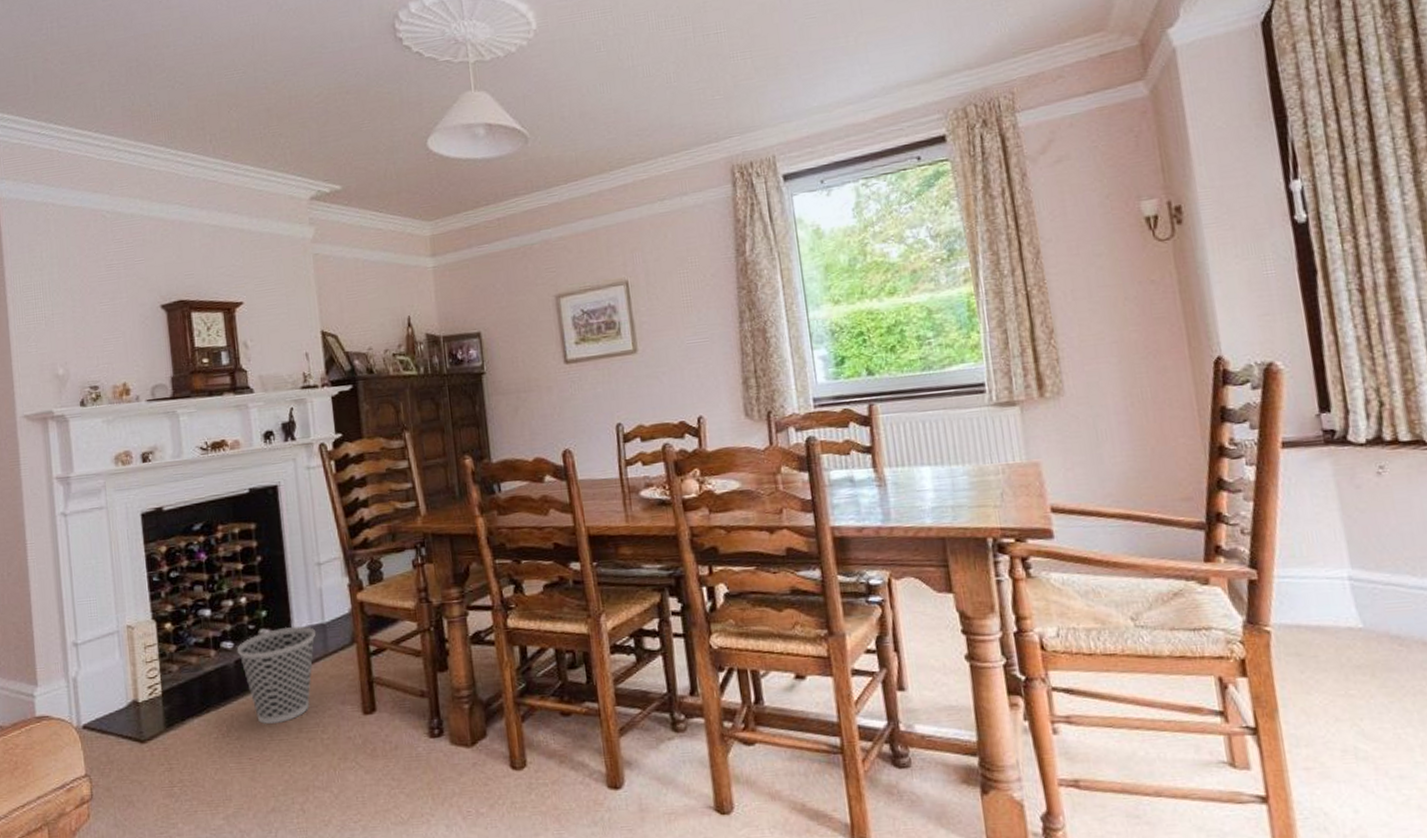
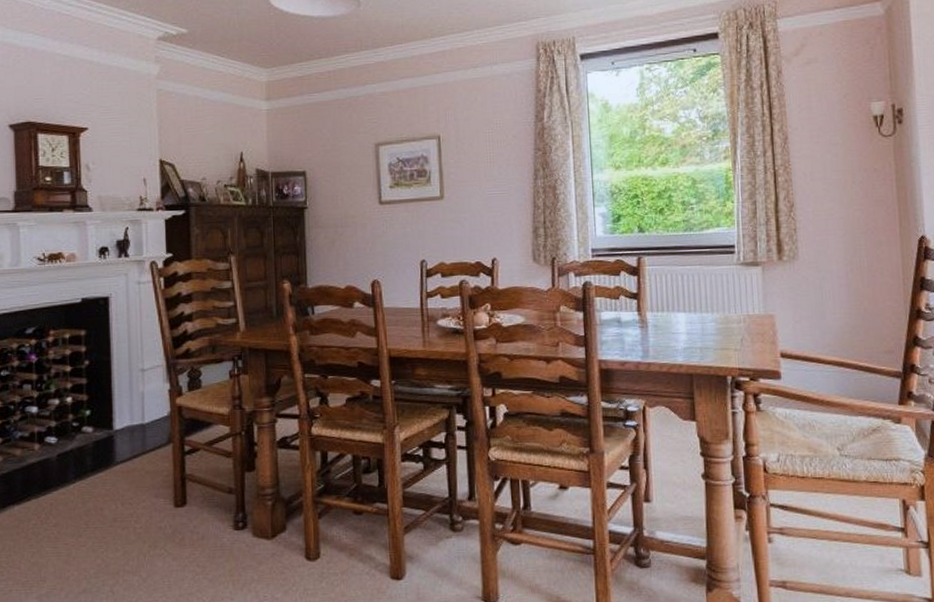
wastebasket: present [236,625,316,725] -> none [60,425,135,514]

